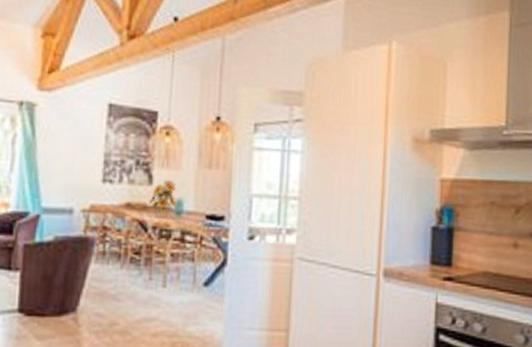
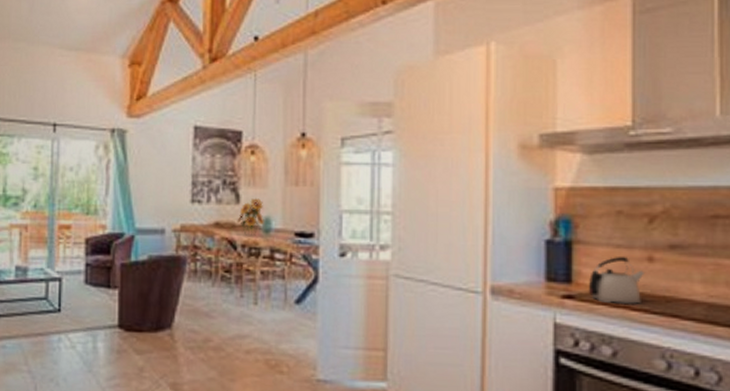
kettle: none [466,242,510,286] -> present [589,256,644,305]

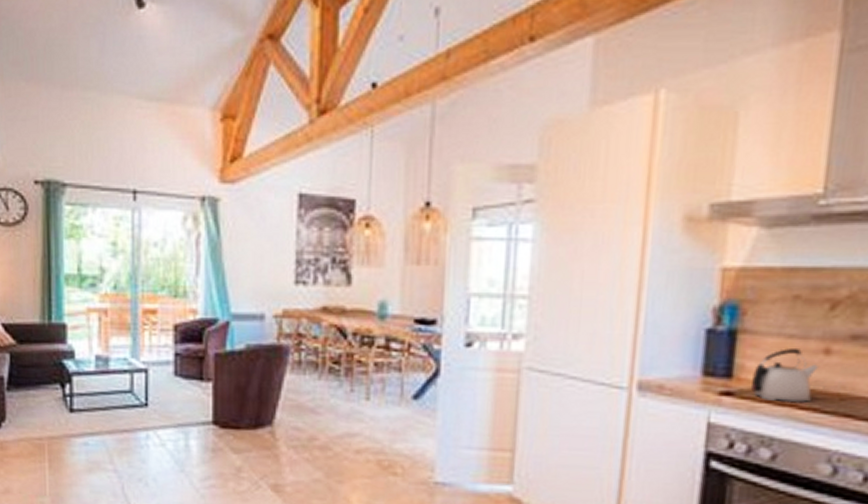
flower bouquet: present [237,198,264,236] -> none [348,279,379,323]

